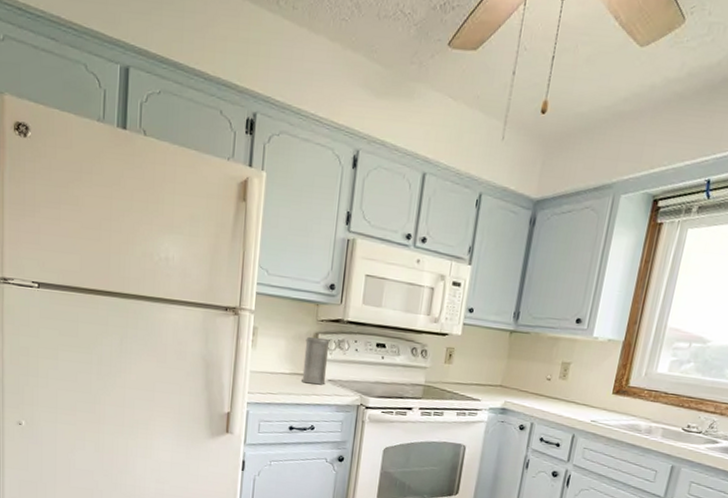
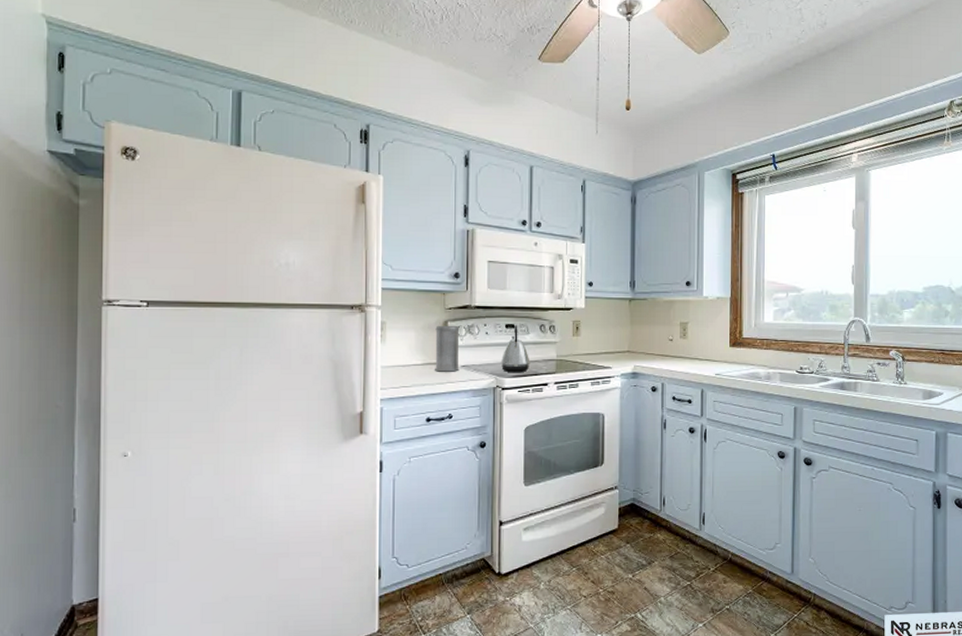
kettle: none [367,344,398,394] -> present [500,324,530,373]

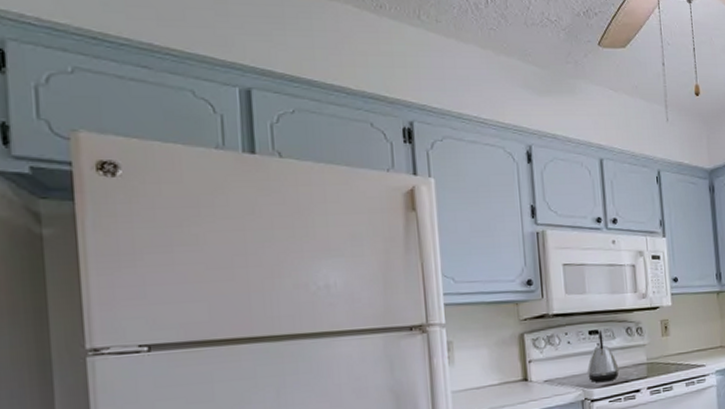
canister: present [435,325,460,372] -> none [510,337,542,391]

